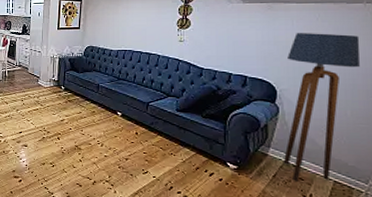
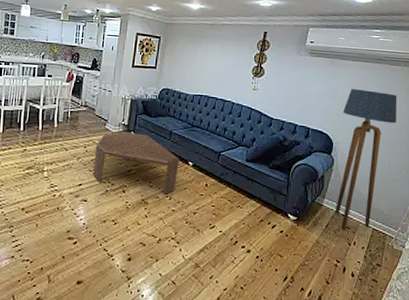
coffee table: none [31,86,108,142] -> present [93,131,179,195]

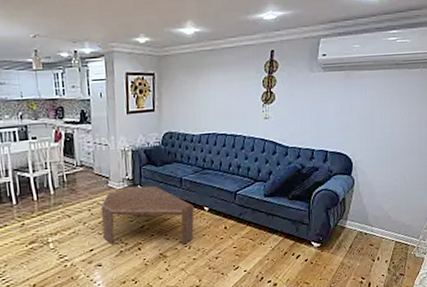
floor lamp: present [334,89,397,230] -> none [357,100,417,248]

